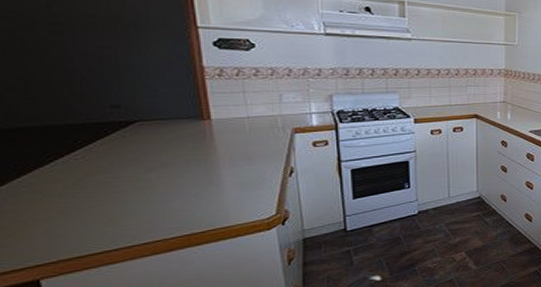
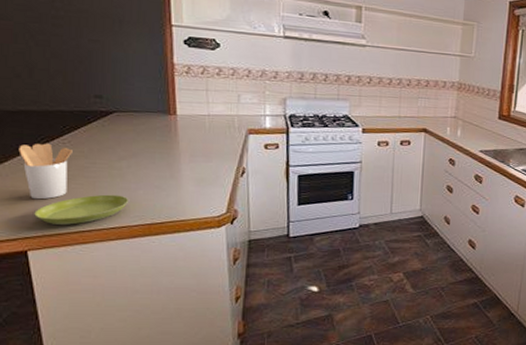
utensil holder: none [18,161,88,223] -> present [18,143,73,200]
saucer: none [45,208,163,248] -> present [34,194,129,225]

